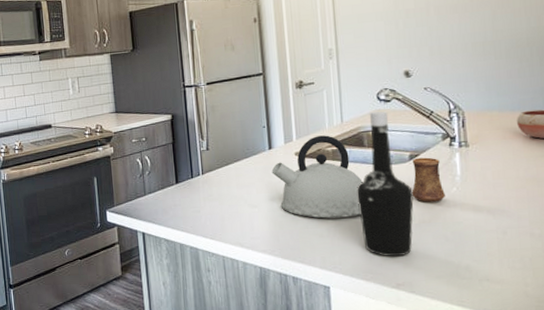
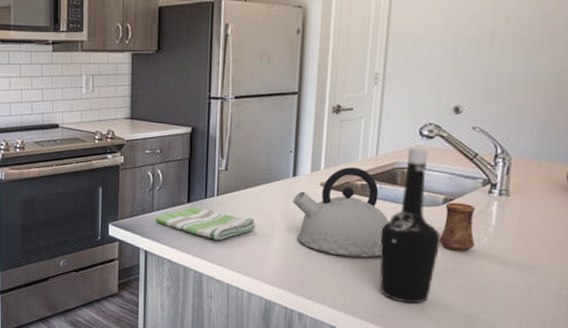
dish towel: none [148,186,242,216] -> present [155,207,257,241]

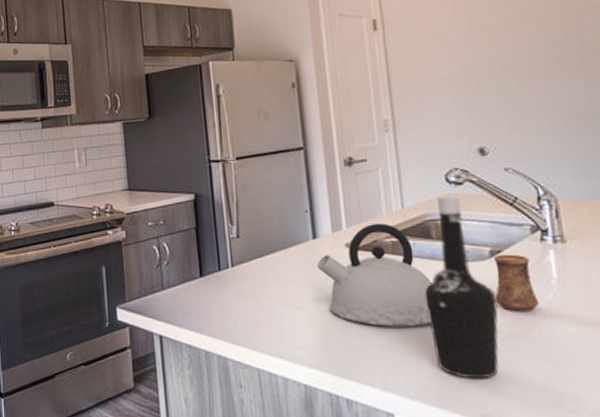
dish towel: present [155,207,257,241] -> none [167,281,281,319]

